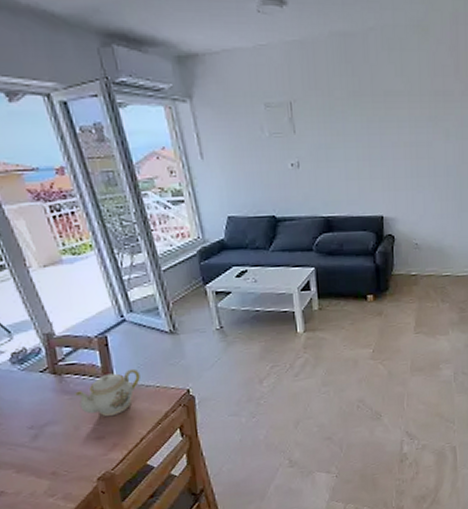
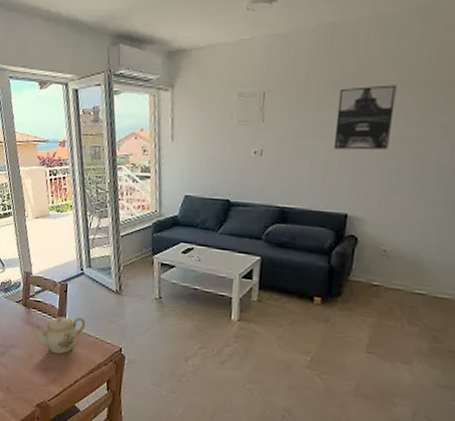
wall art: none [359,93,407,157] -> present [333,85,397,150]

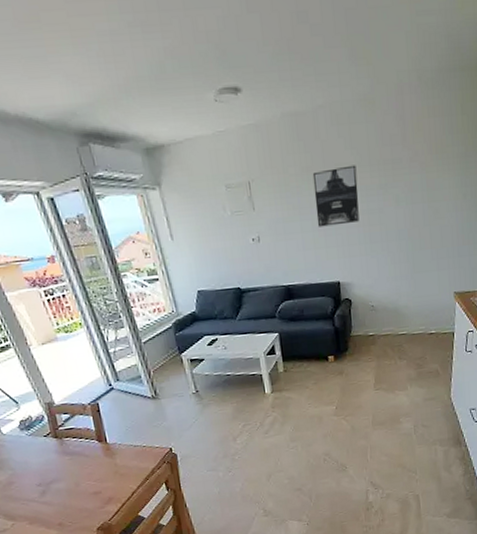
teapot: present [35,316,85,354] -> none [74,431,129,475]

